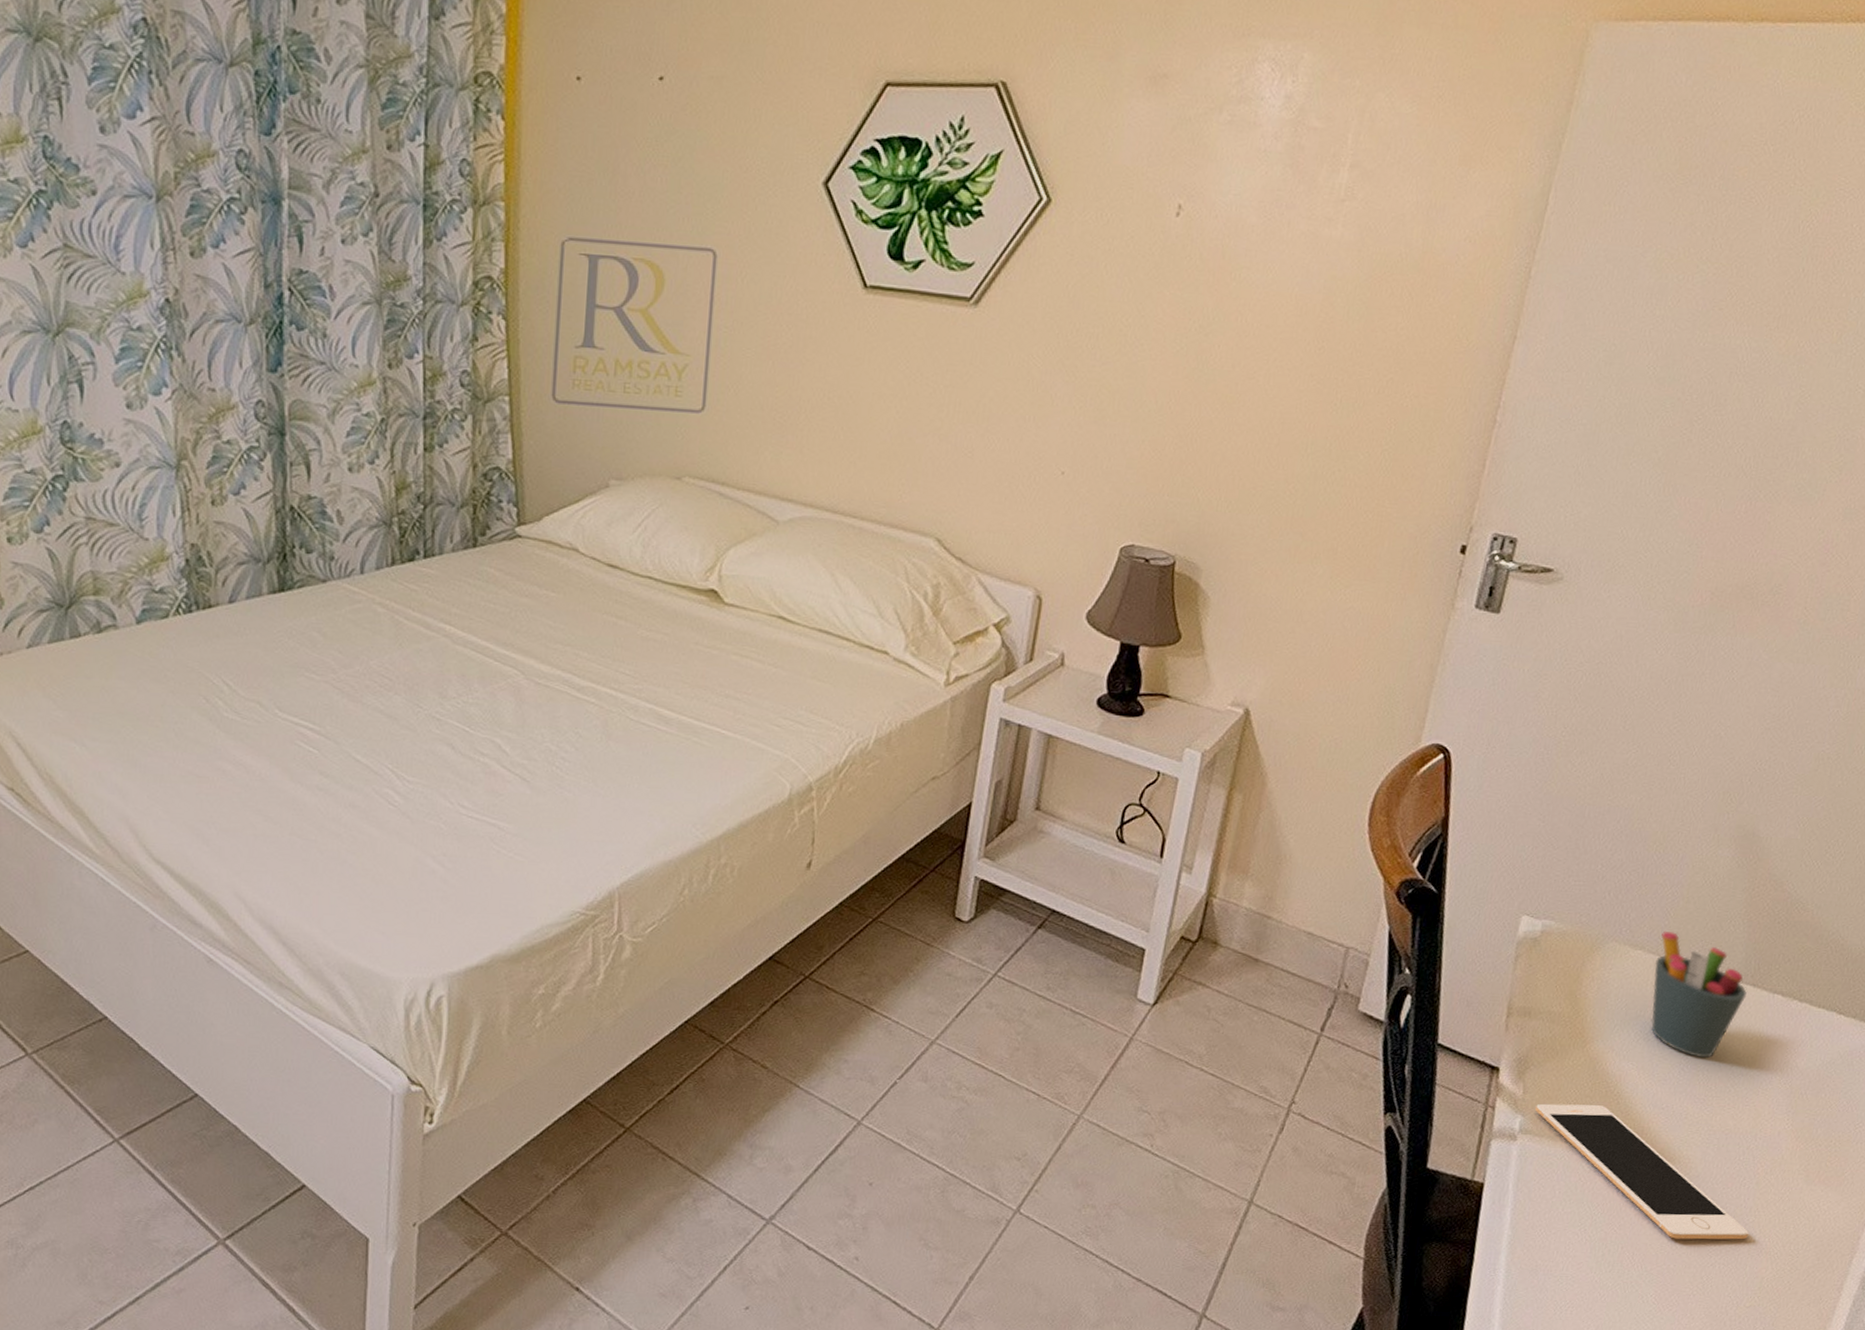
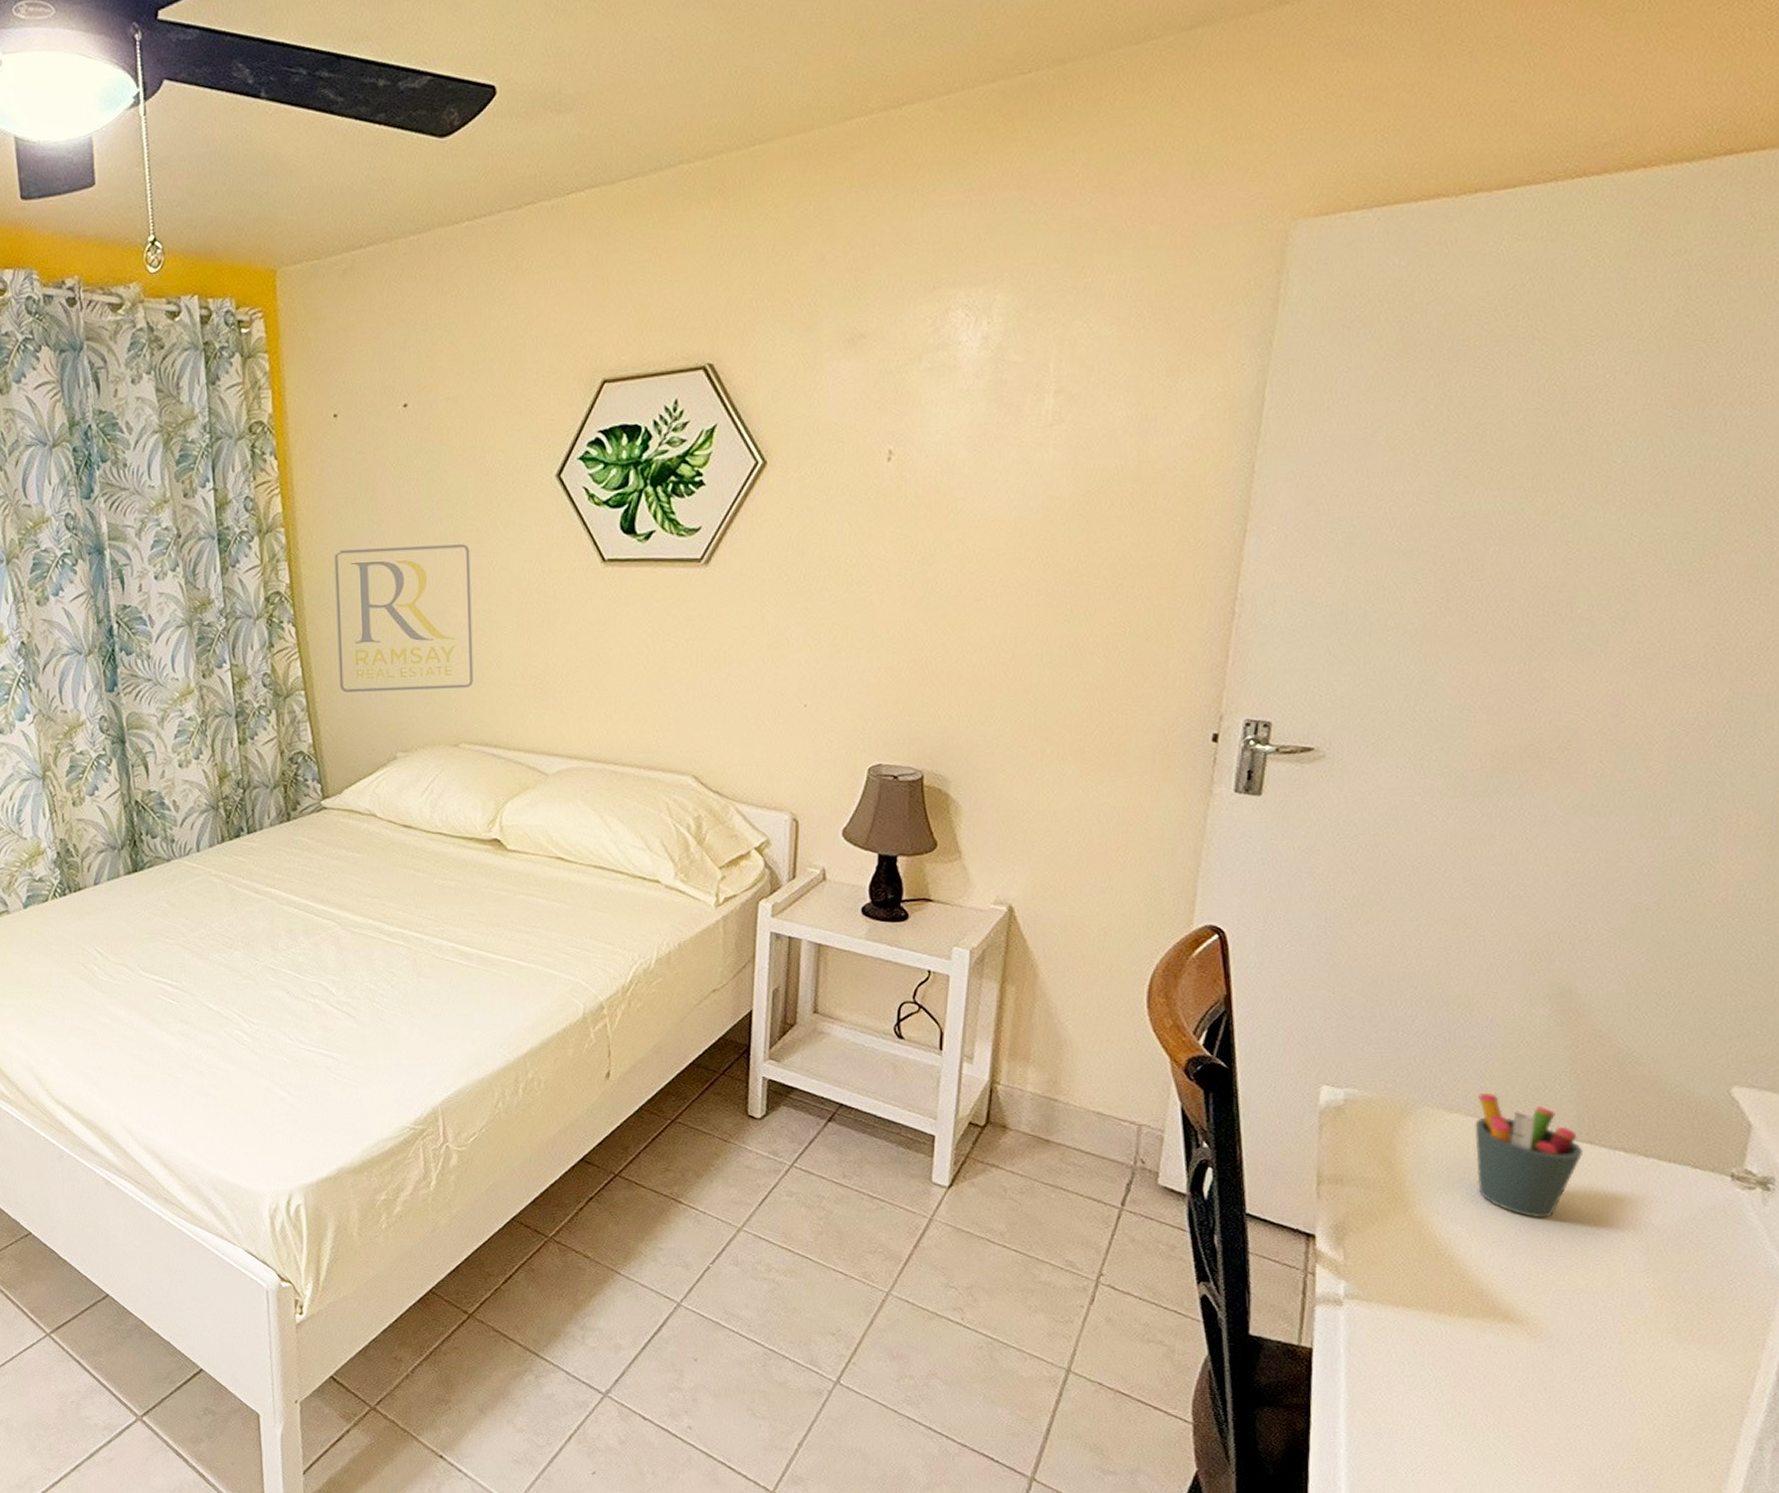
cell phone: present [1535,1103,1749,1240] -> none [1360,1268,1617,1401]

